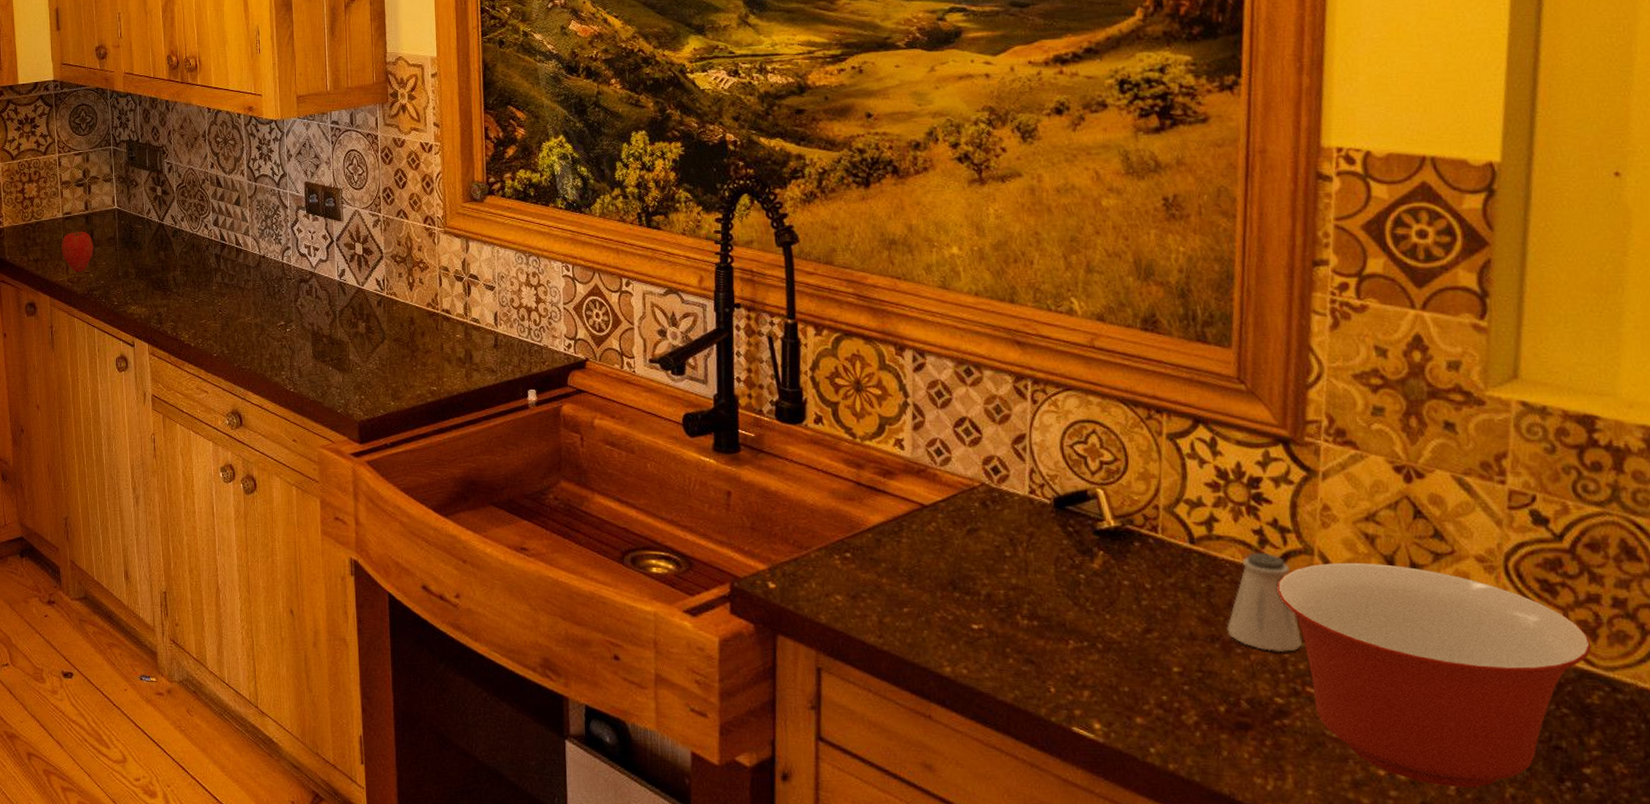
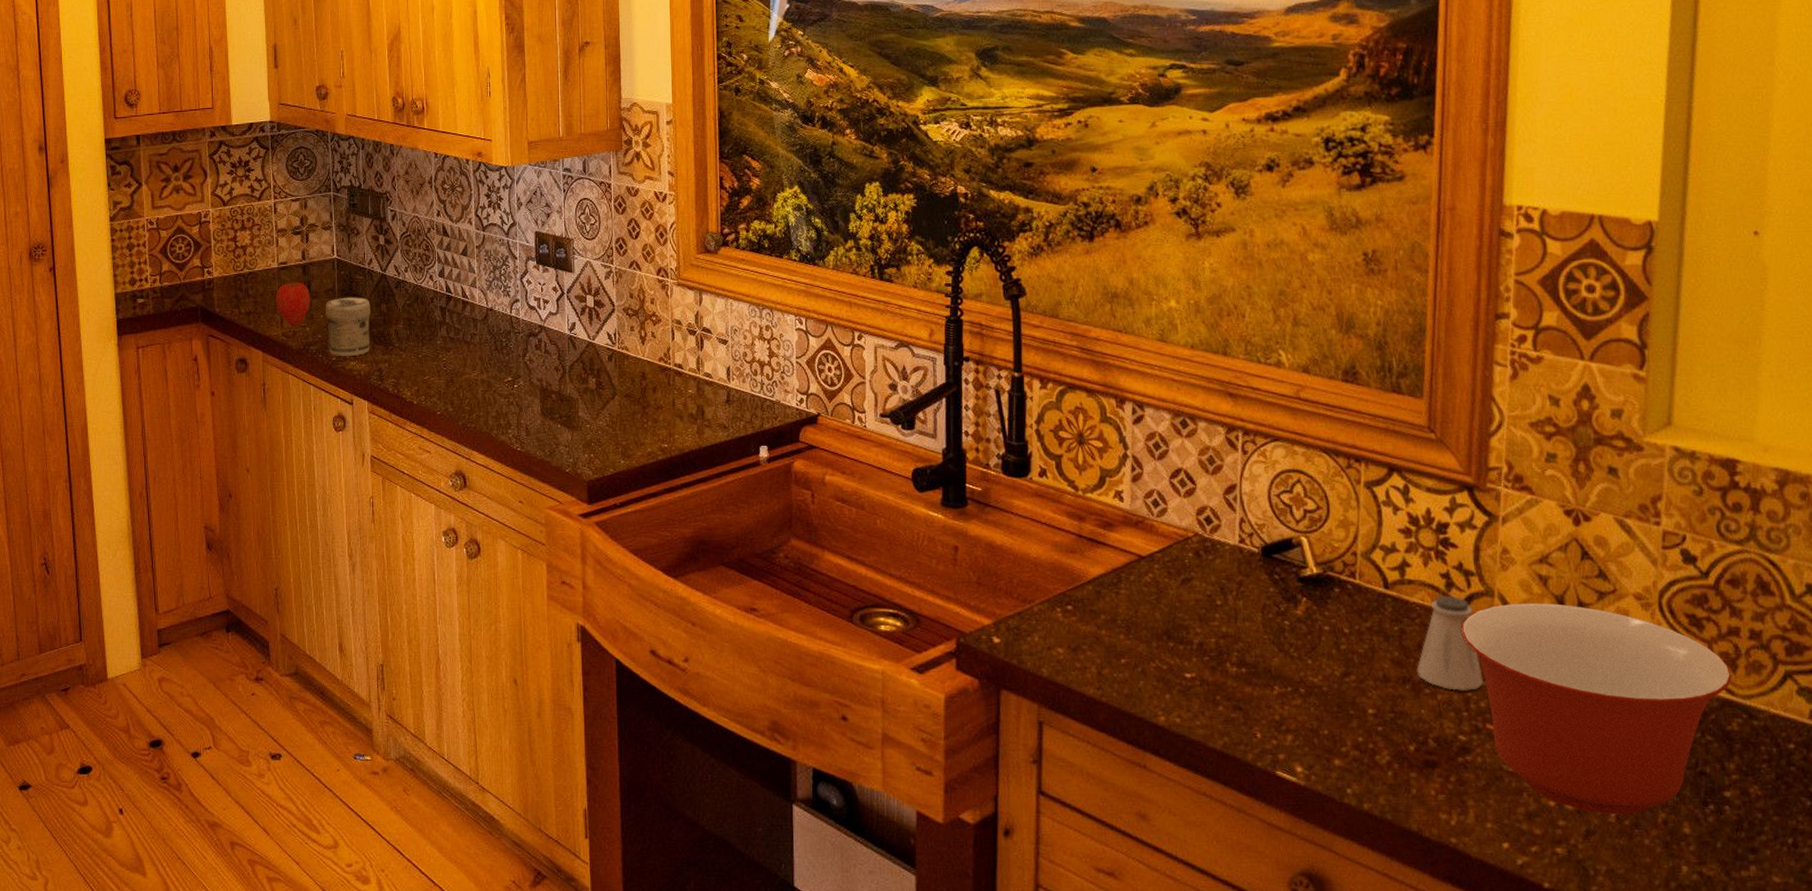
jar: none [107,245,150,302] -> present [325,297,371,357]

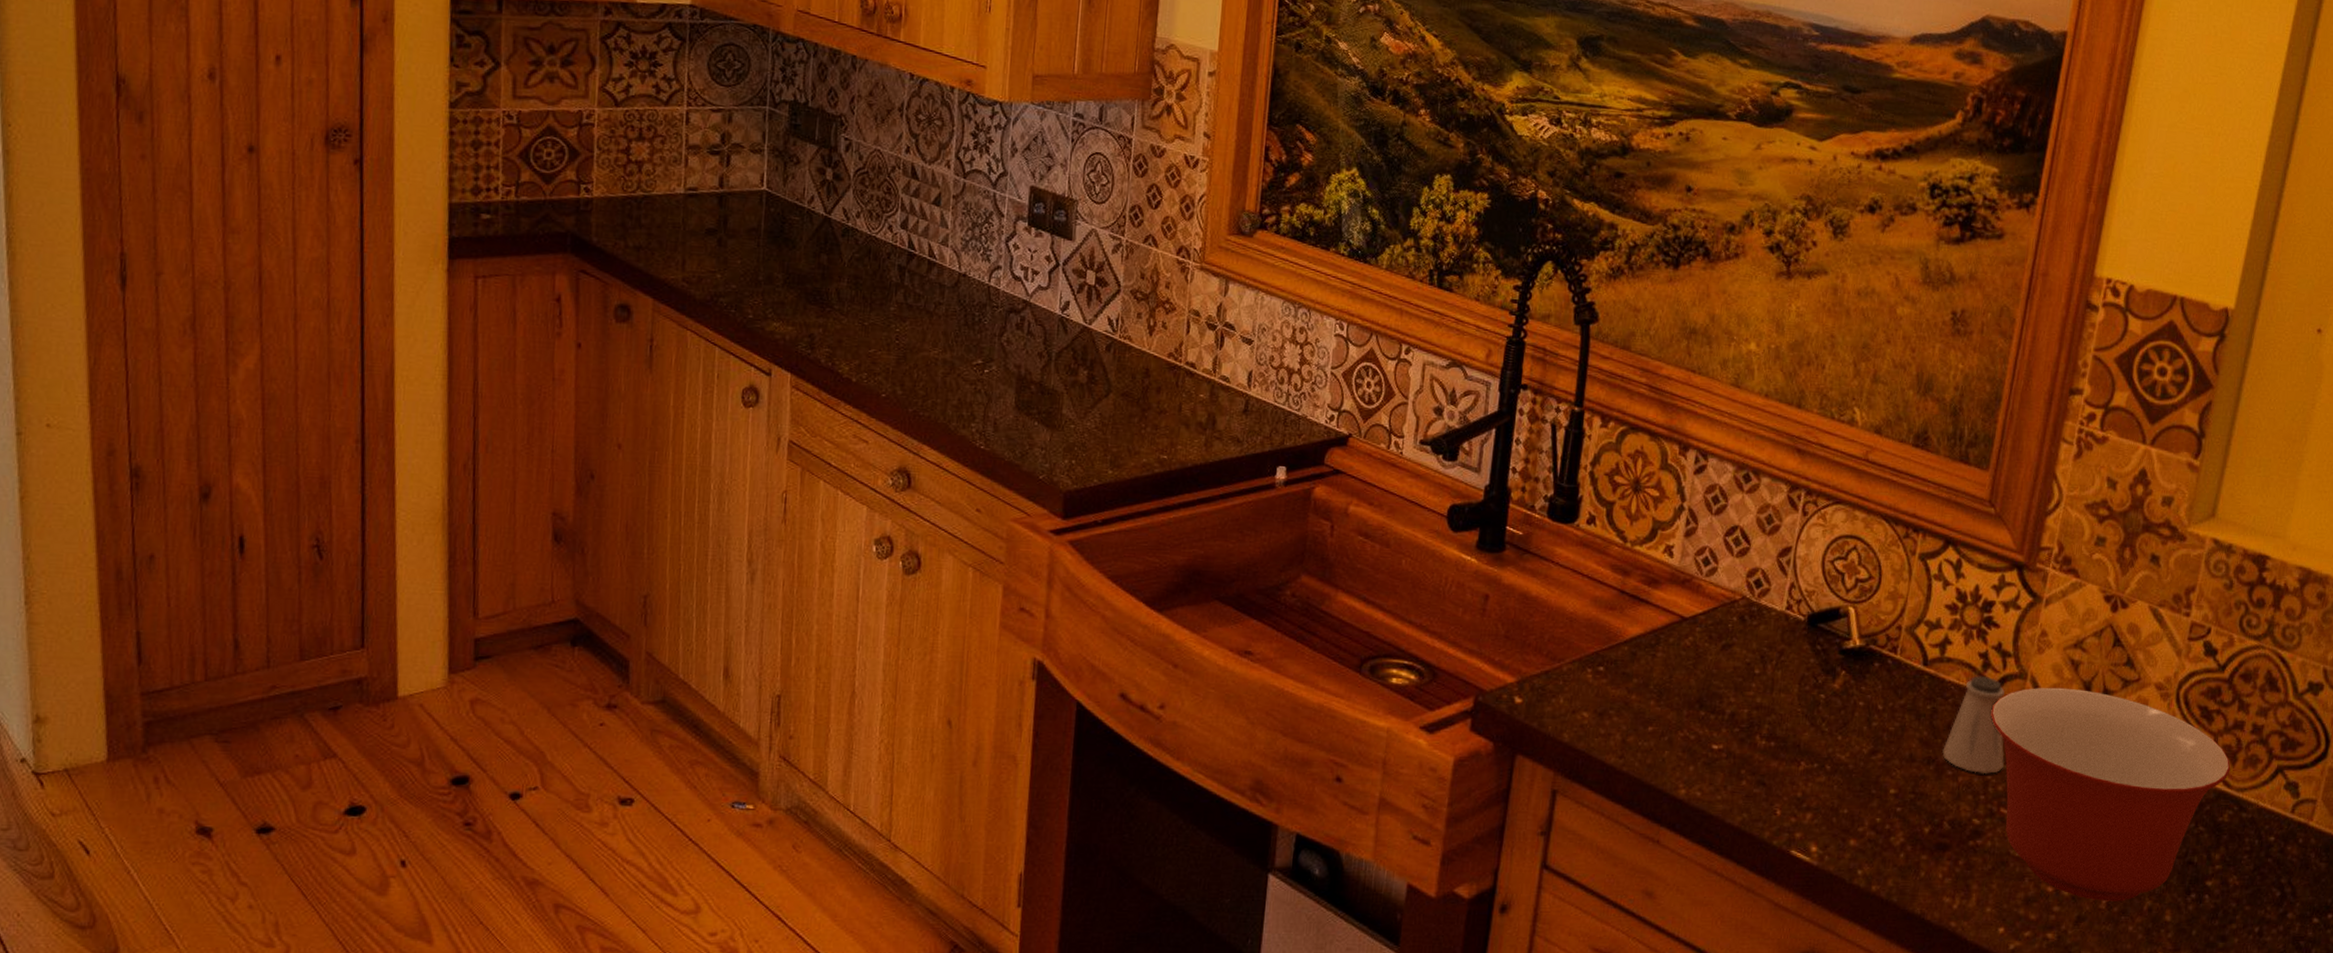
apple: present [276,282,311,326] -> none [677,214,727,270]
jar: present [325,297,371,357] -> none [744,240,806,316]

